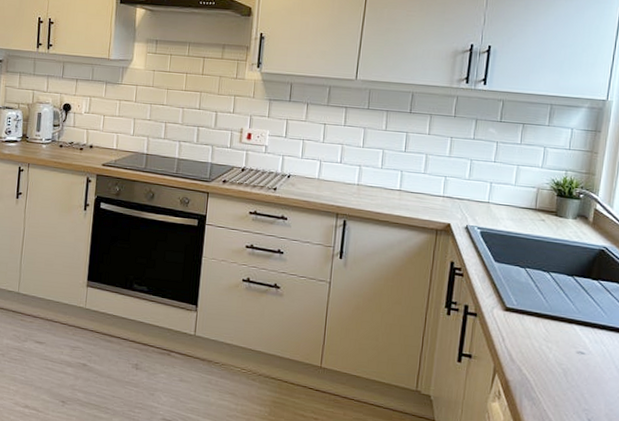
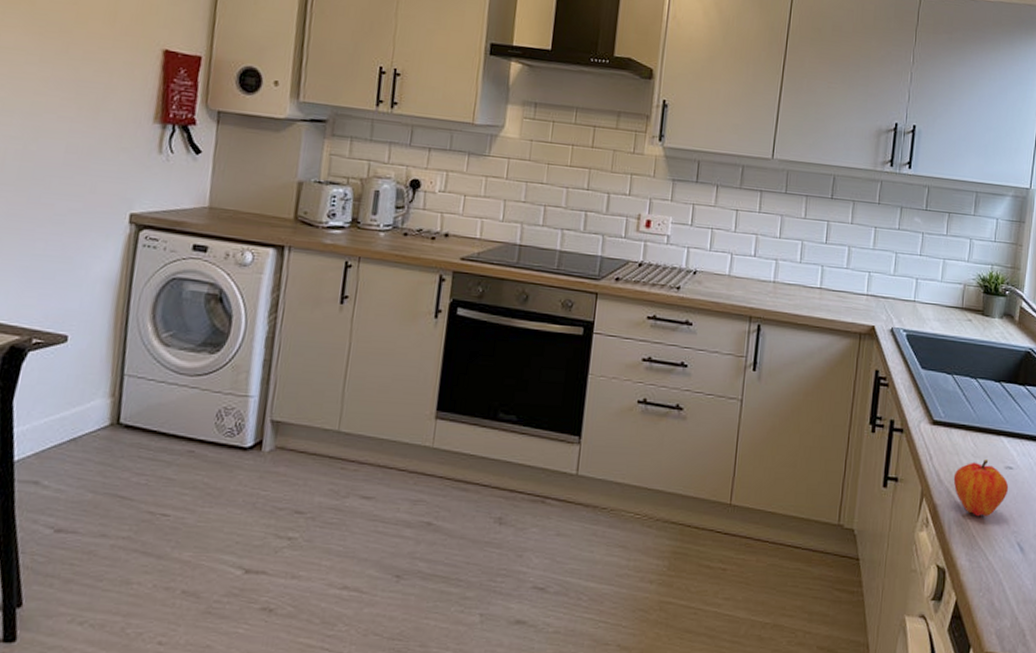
fruit: none [525,344,581,394] -> present [953,459,1009,517]

